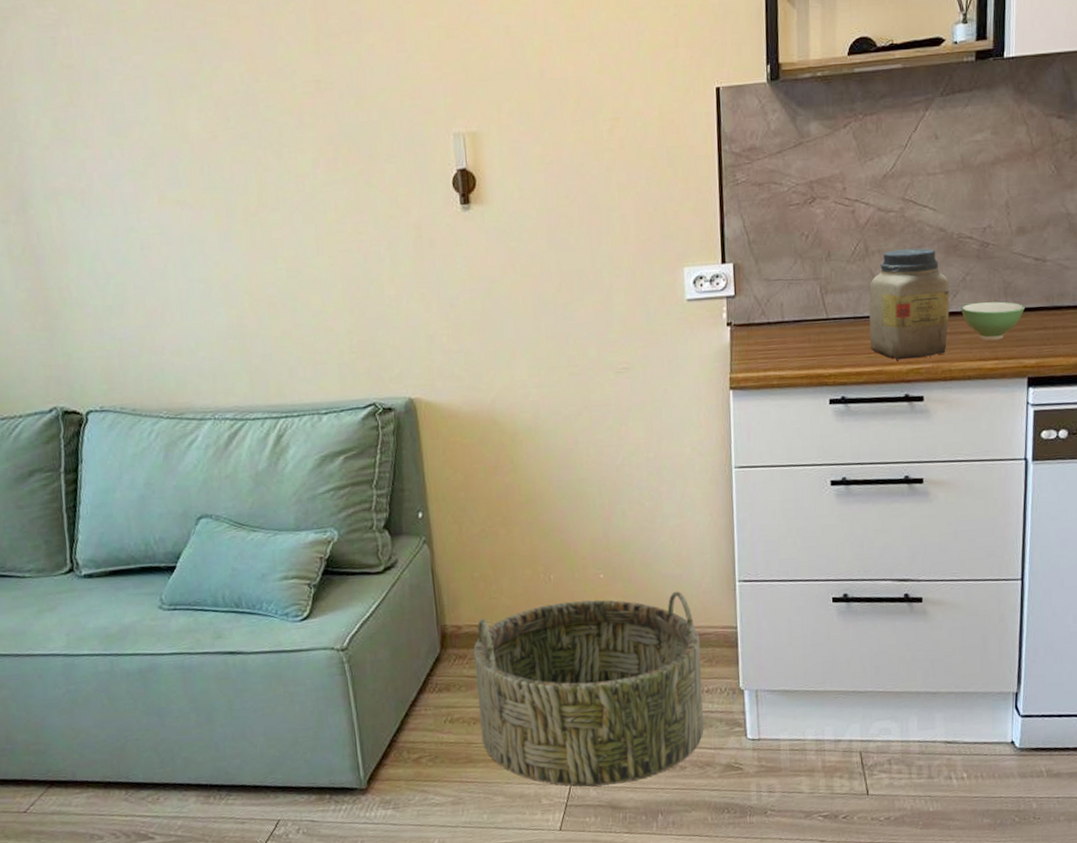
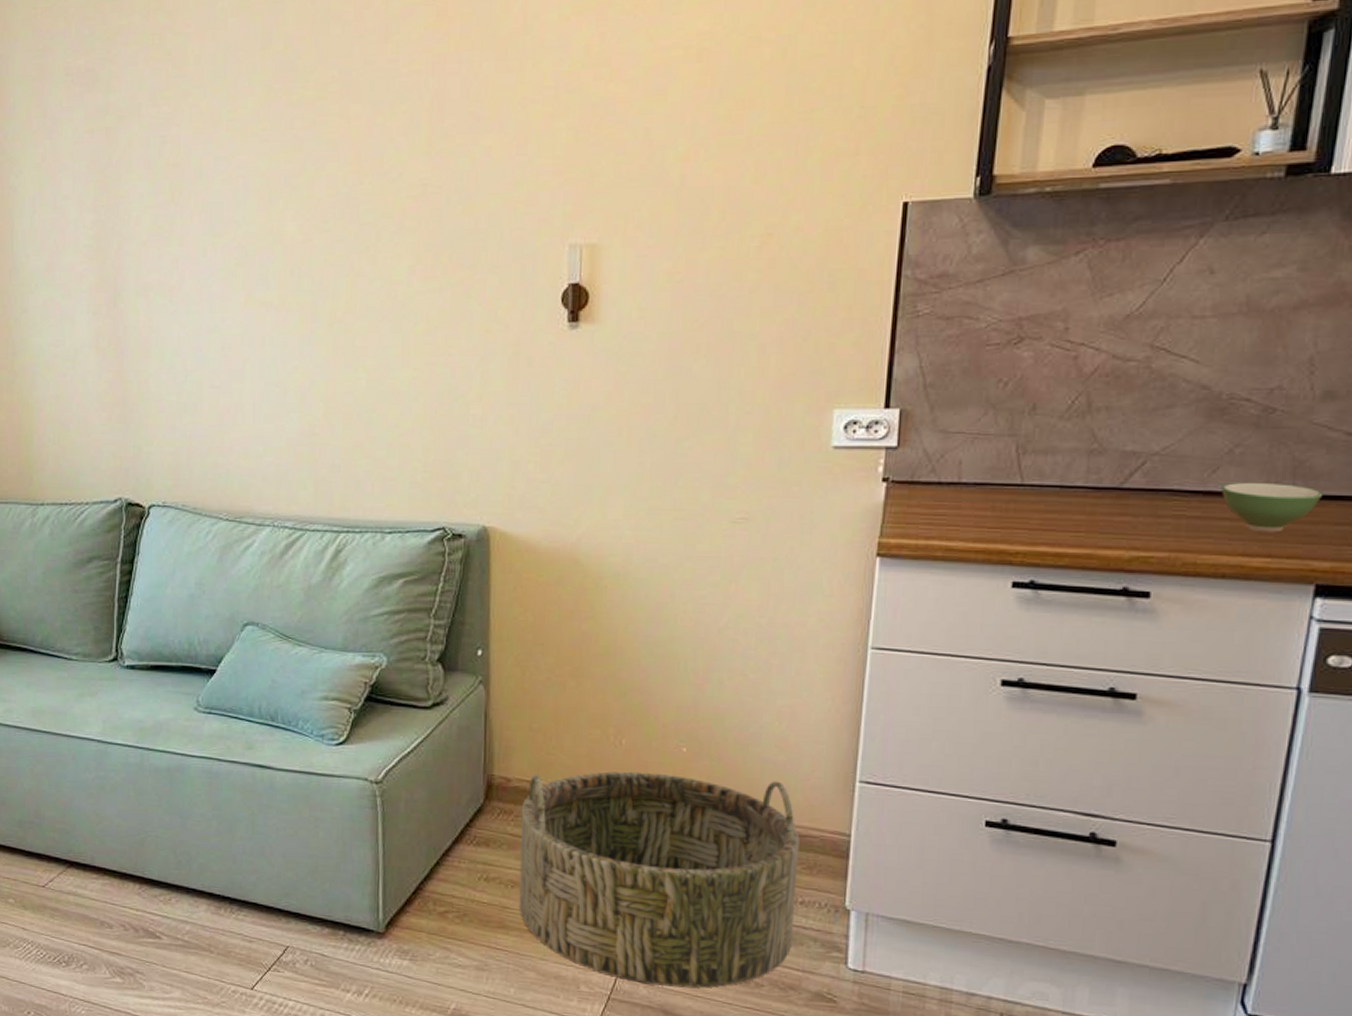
jar: present [869,248,950,361] -> none [1080,408,1208,545]

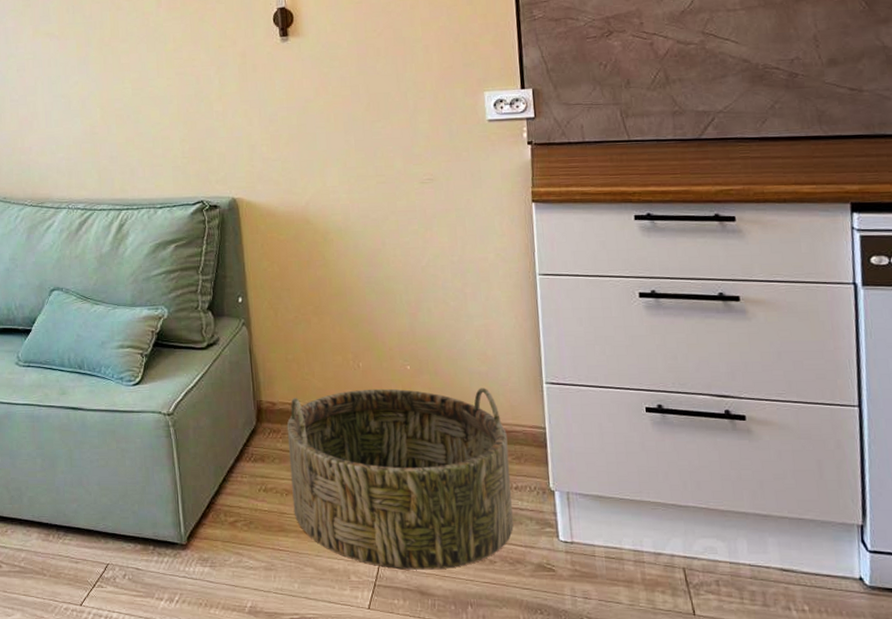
bowl: present [1221,482,1324,533] -> none [771,128,843,166]

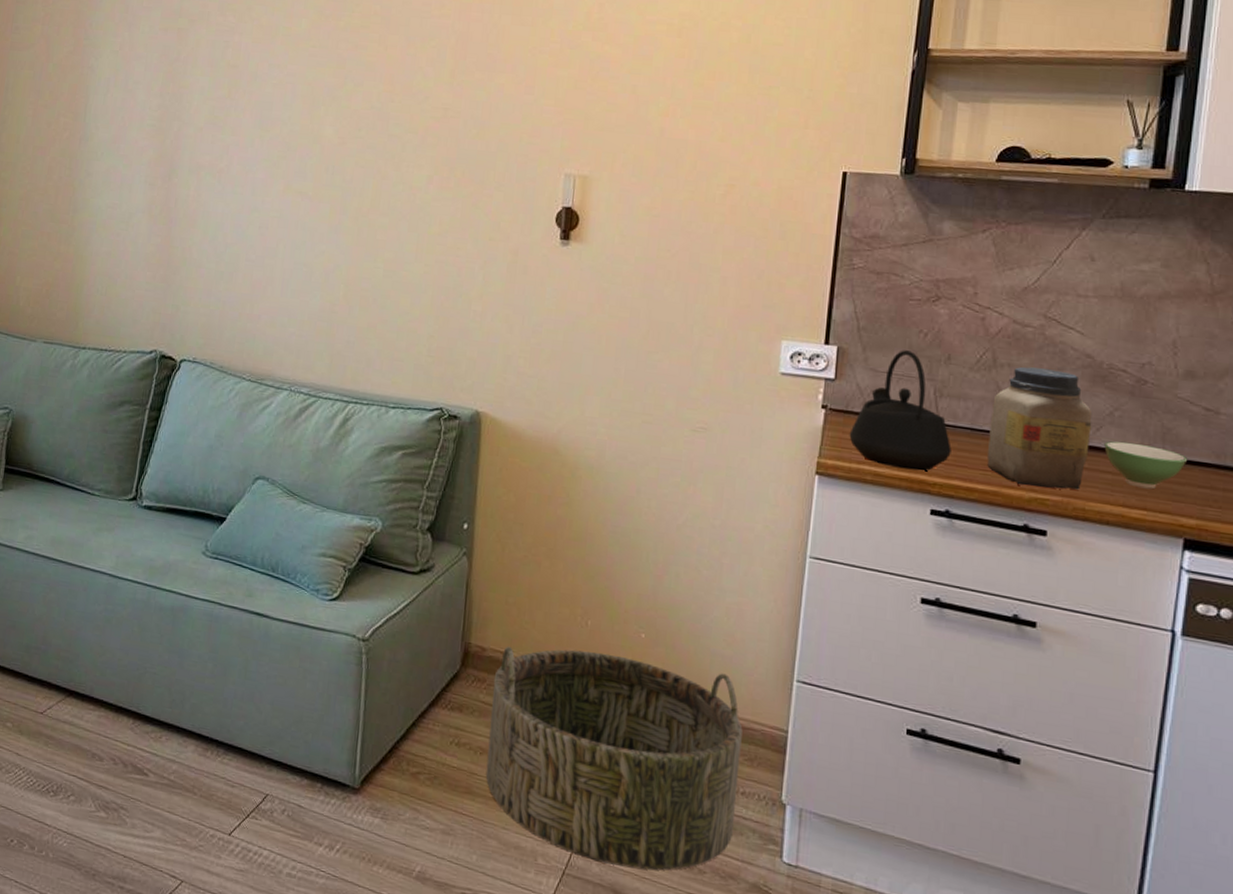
kettle: none [555,82,644,185] -> present [849,350,952,471]
jar: none [671,77,759,181] -> present [987,366,1093,490]
bowl: none [771,128,843,166] -> present [1104,441,1188,489]

